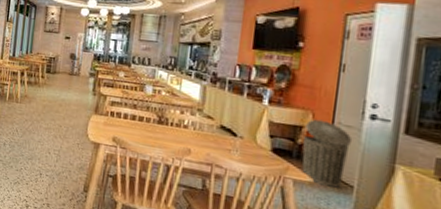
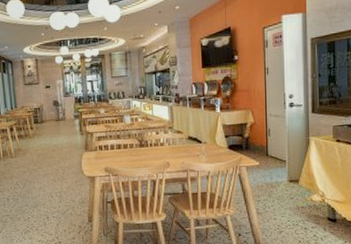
trash can: present [302,119,353,188] -> none [247,115,281,166]

